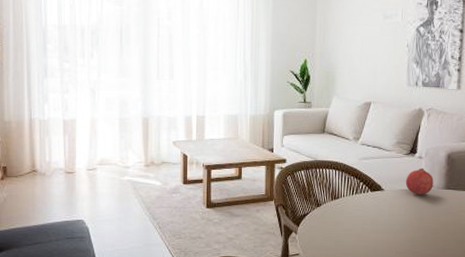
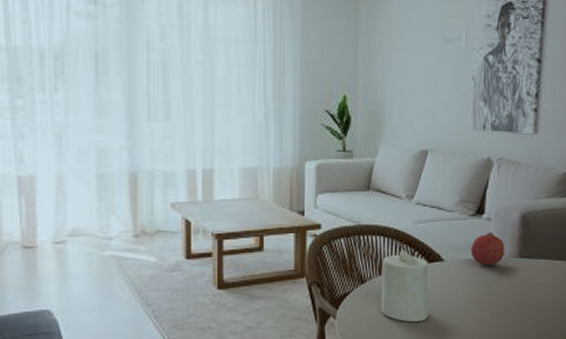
candle: none [333,180,371,239] -> present [381,249,429,323]

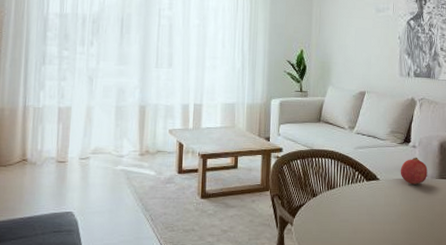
candle: present [381,249,429,323] -> none [329,169,367,231]

